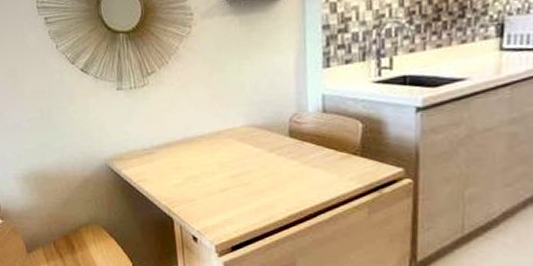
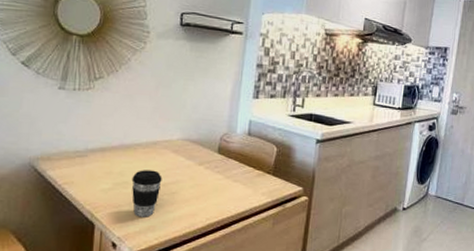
coffee cup: none [201,162,232,210] -> present [131,170,162,217]

